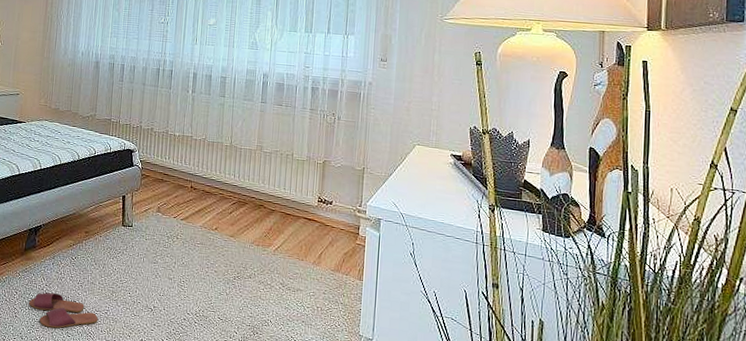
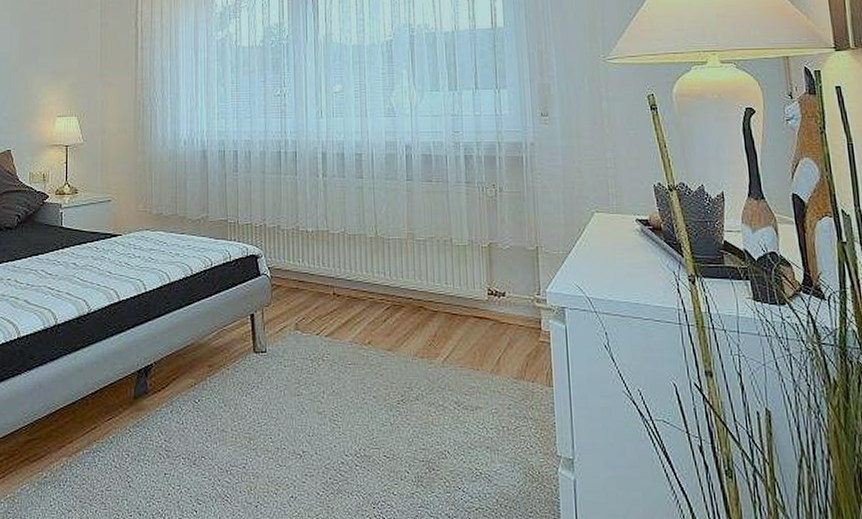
slippers: present [29,292,98,328] -> none [145,449,235,496]

